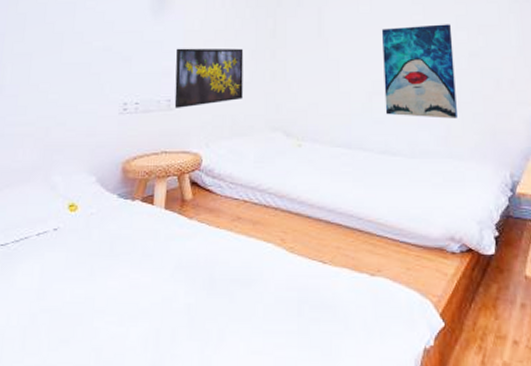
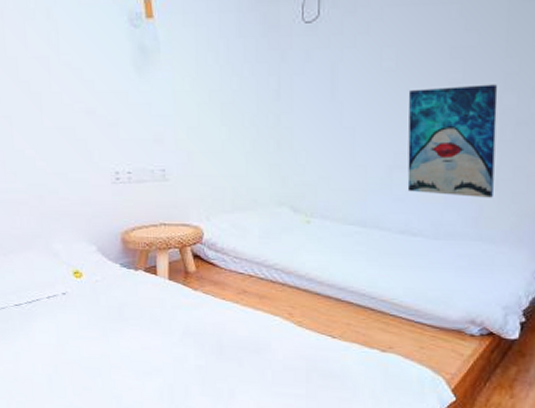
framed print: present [174,48,244,108] -> none [167,111,244,179]

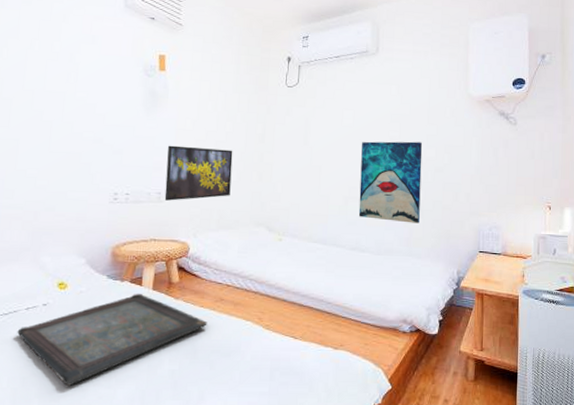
serving tray: none [43,284,231,375] -> present [17,294,207,386]
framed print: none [167,111,244,179] -> present [164,145,233,201]

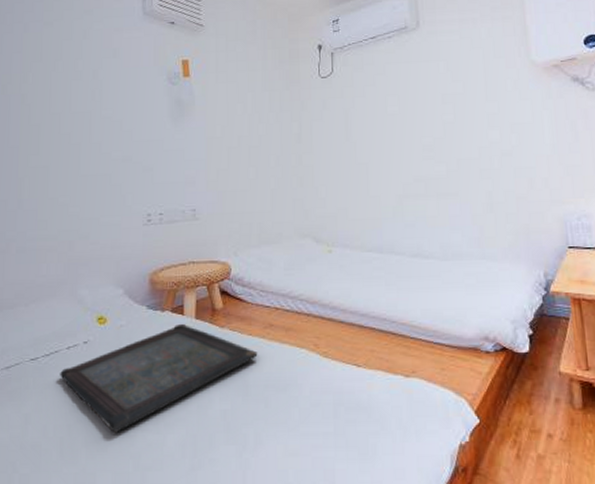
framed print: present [164,145,233,201] -> none [199,155,270,218]
wall art: present [358,141,423,224] -> none [410,123,490,220]

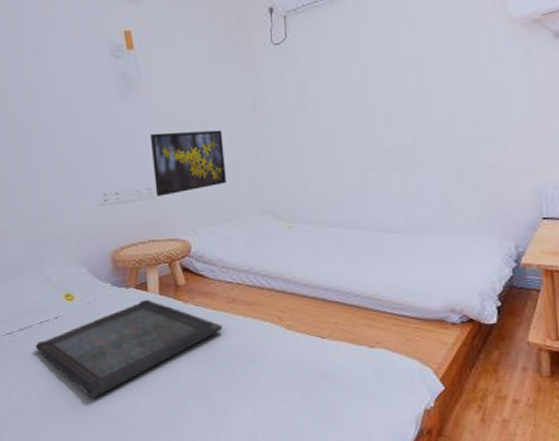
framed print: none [199,155,270,218] -> present [151,130,226,196]

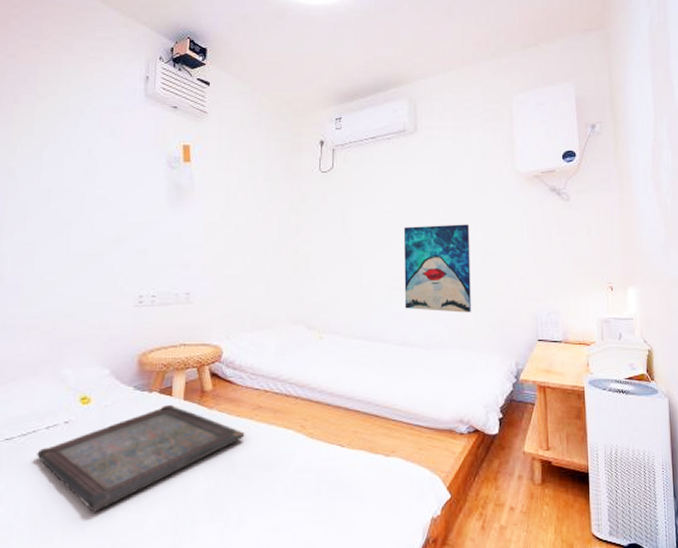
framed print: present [151,130,226,196] -> none [193,241,266,301]
wall art: none [372,88,458,192] -> present [403,224,471,313]

